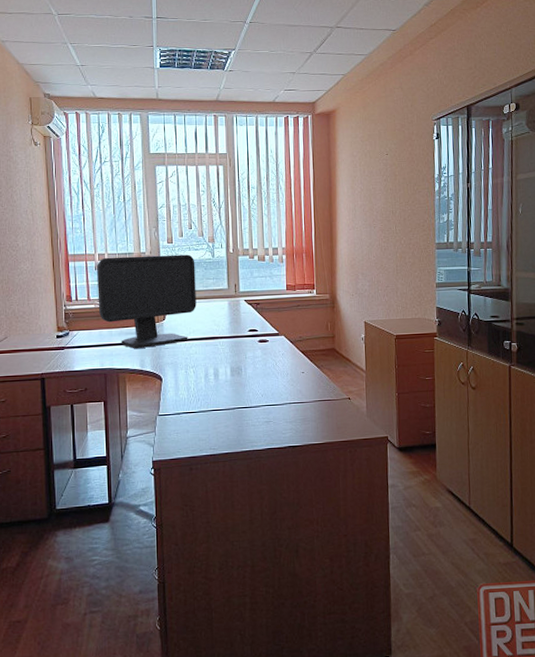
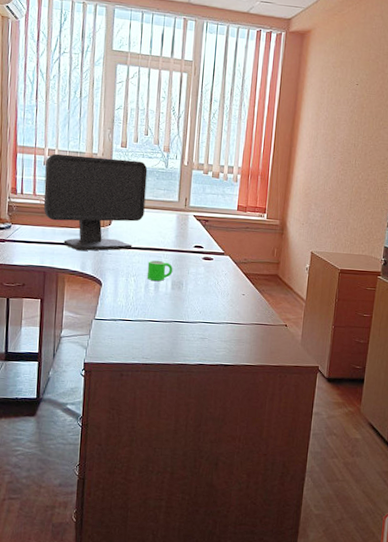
mug: none [205,349,230,369] -> present [147,260,173,281]

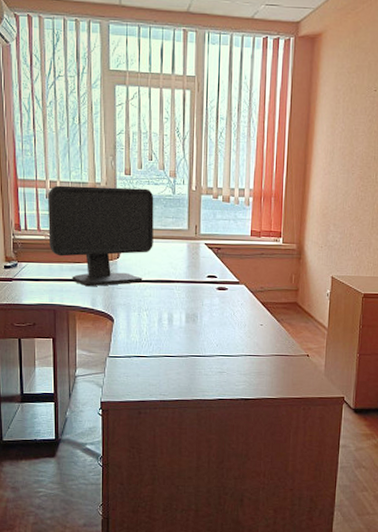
mug: present [147,260,173,281] -> none [159,293,186,314]

